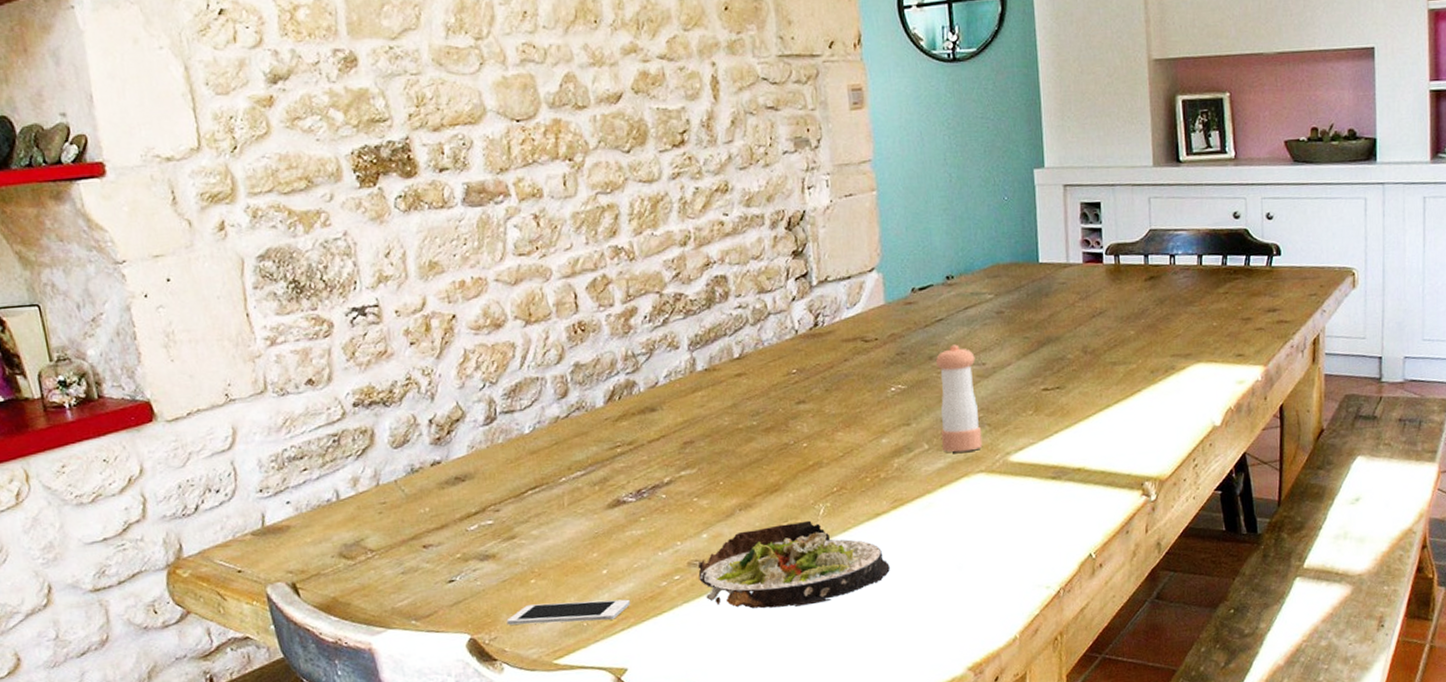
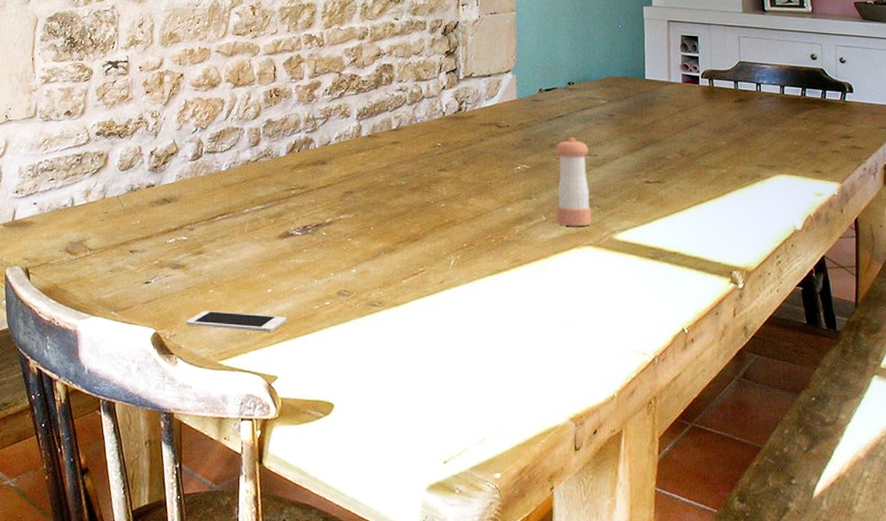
salad plate: present [697,520,890,609] -> none [345,268,506,342]

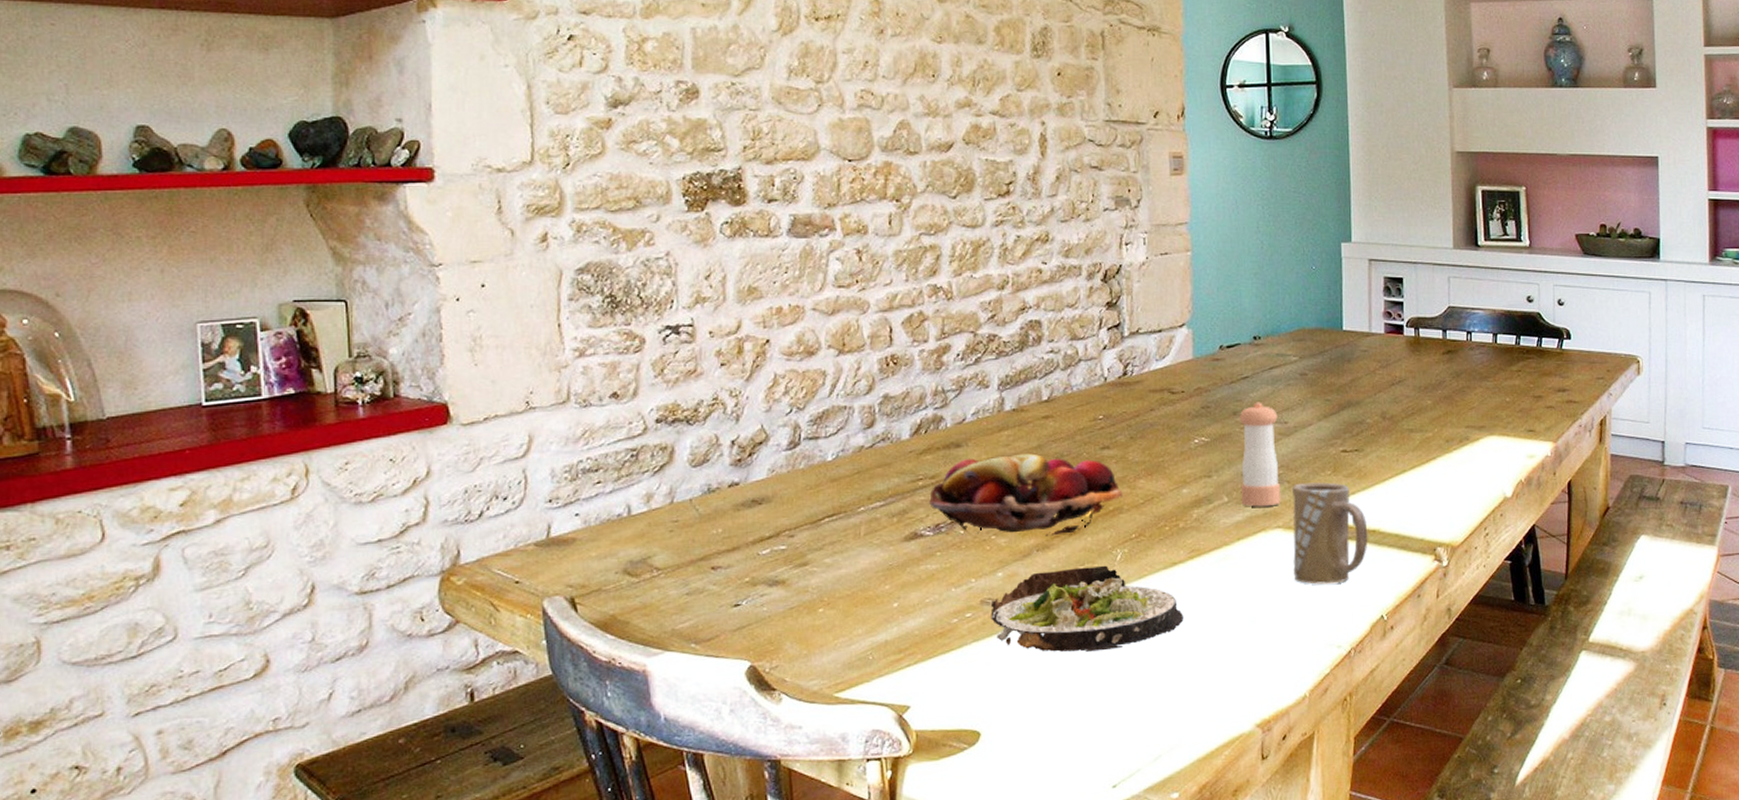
cell phone: present [185,311,287,332] -> none [790,633,918,655]
fruit basket: none [298,172,456,241] -> present [928,453,1123,536]
salad plate: none [345,268,506,342] -> present [990,565,1183,652]
mug: none [601,208,670,297] -> present [1291,482,1368,584]

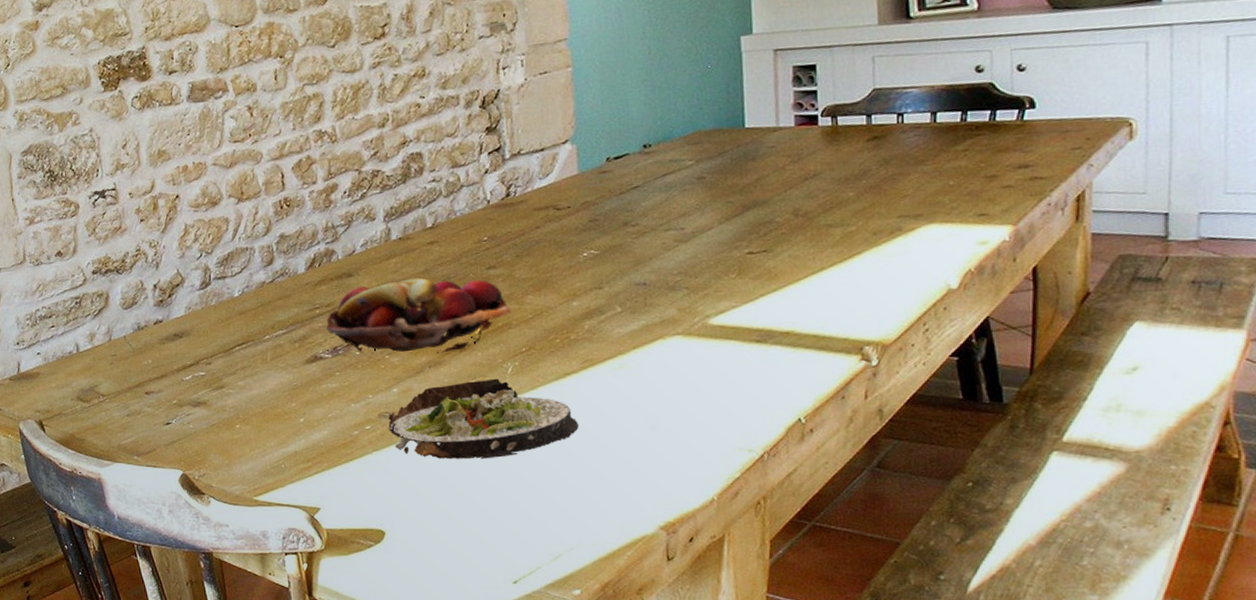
pepper shaker: present [1239,402,1281,507] -> none [630,210,680,315]
mug: present [1291,482,1368,584] -> none [691,286,781,389]

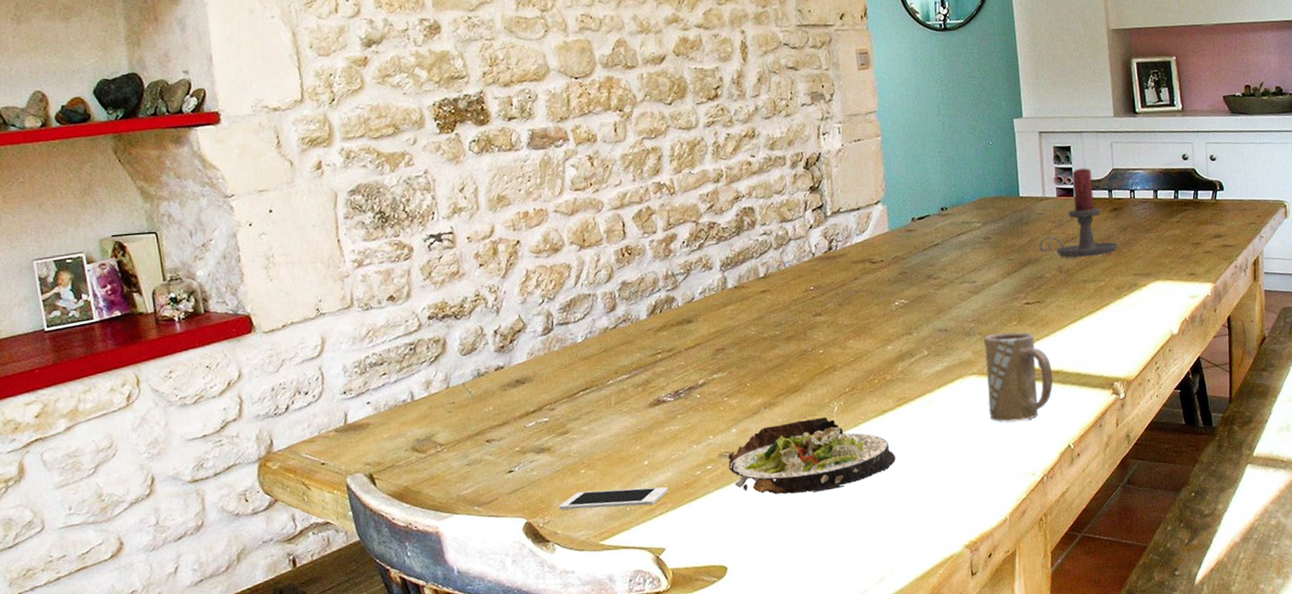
cell phone: none [214,445,324,464] -> present [559,486,668,510]
fruit basket: present [325,277,511,355] -> none [667,324,836,397]
mug: none [691,286,781,389] -> present [983,332,1053,422]
candle holder: none [767,89,878,199] -> present [1038,168,1119,258]

